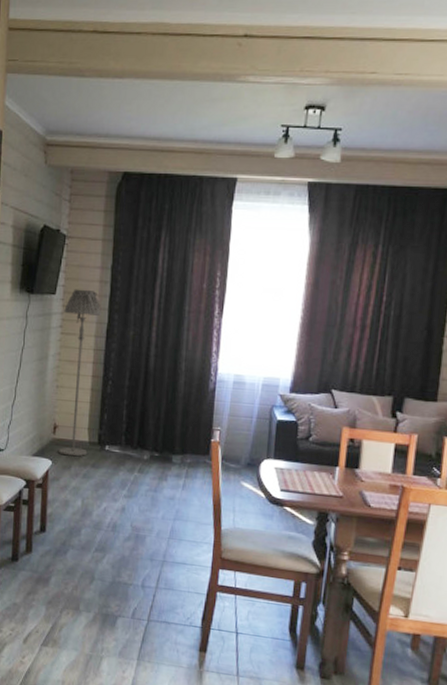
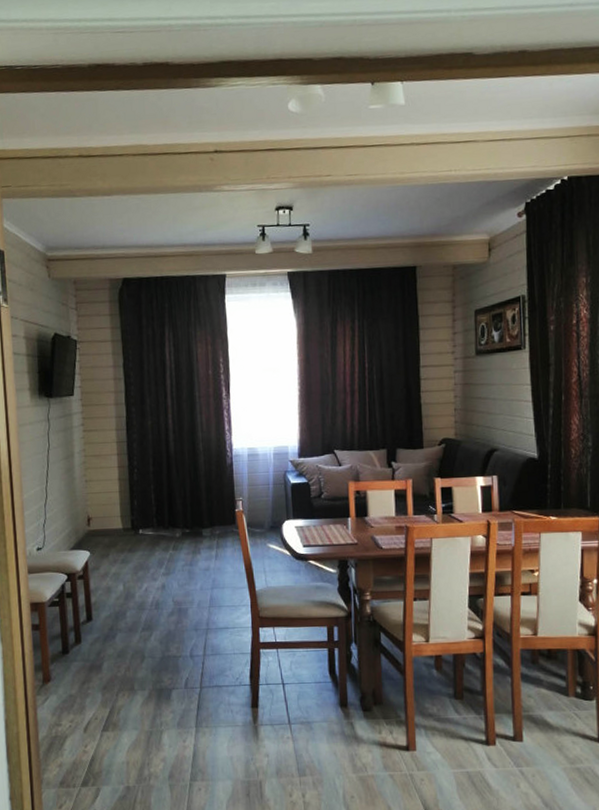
floor lamp: present [59,289,102,457] -> none [83,387,123,545]

